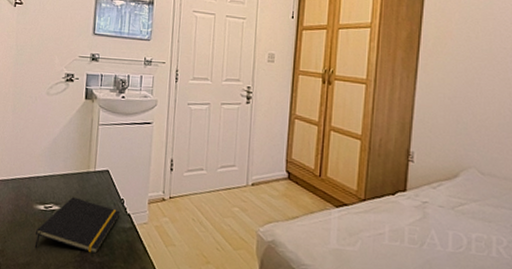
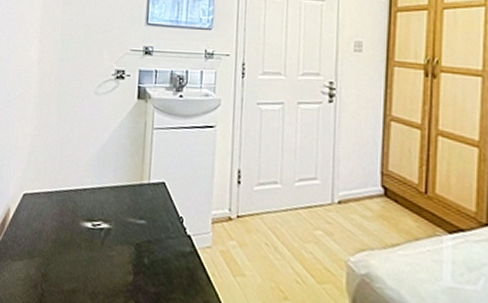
notepad: present [34,197,121,254] -> none [81,213,179,282]

